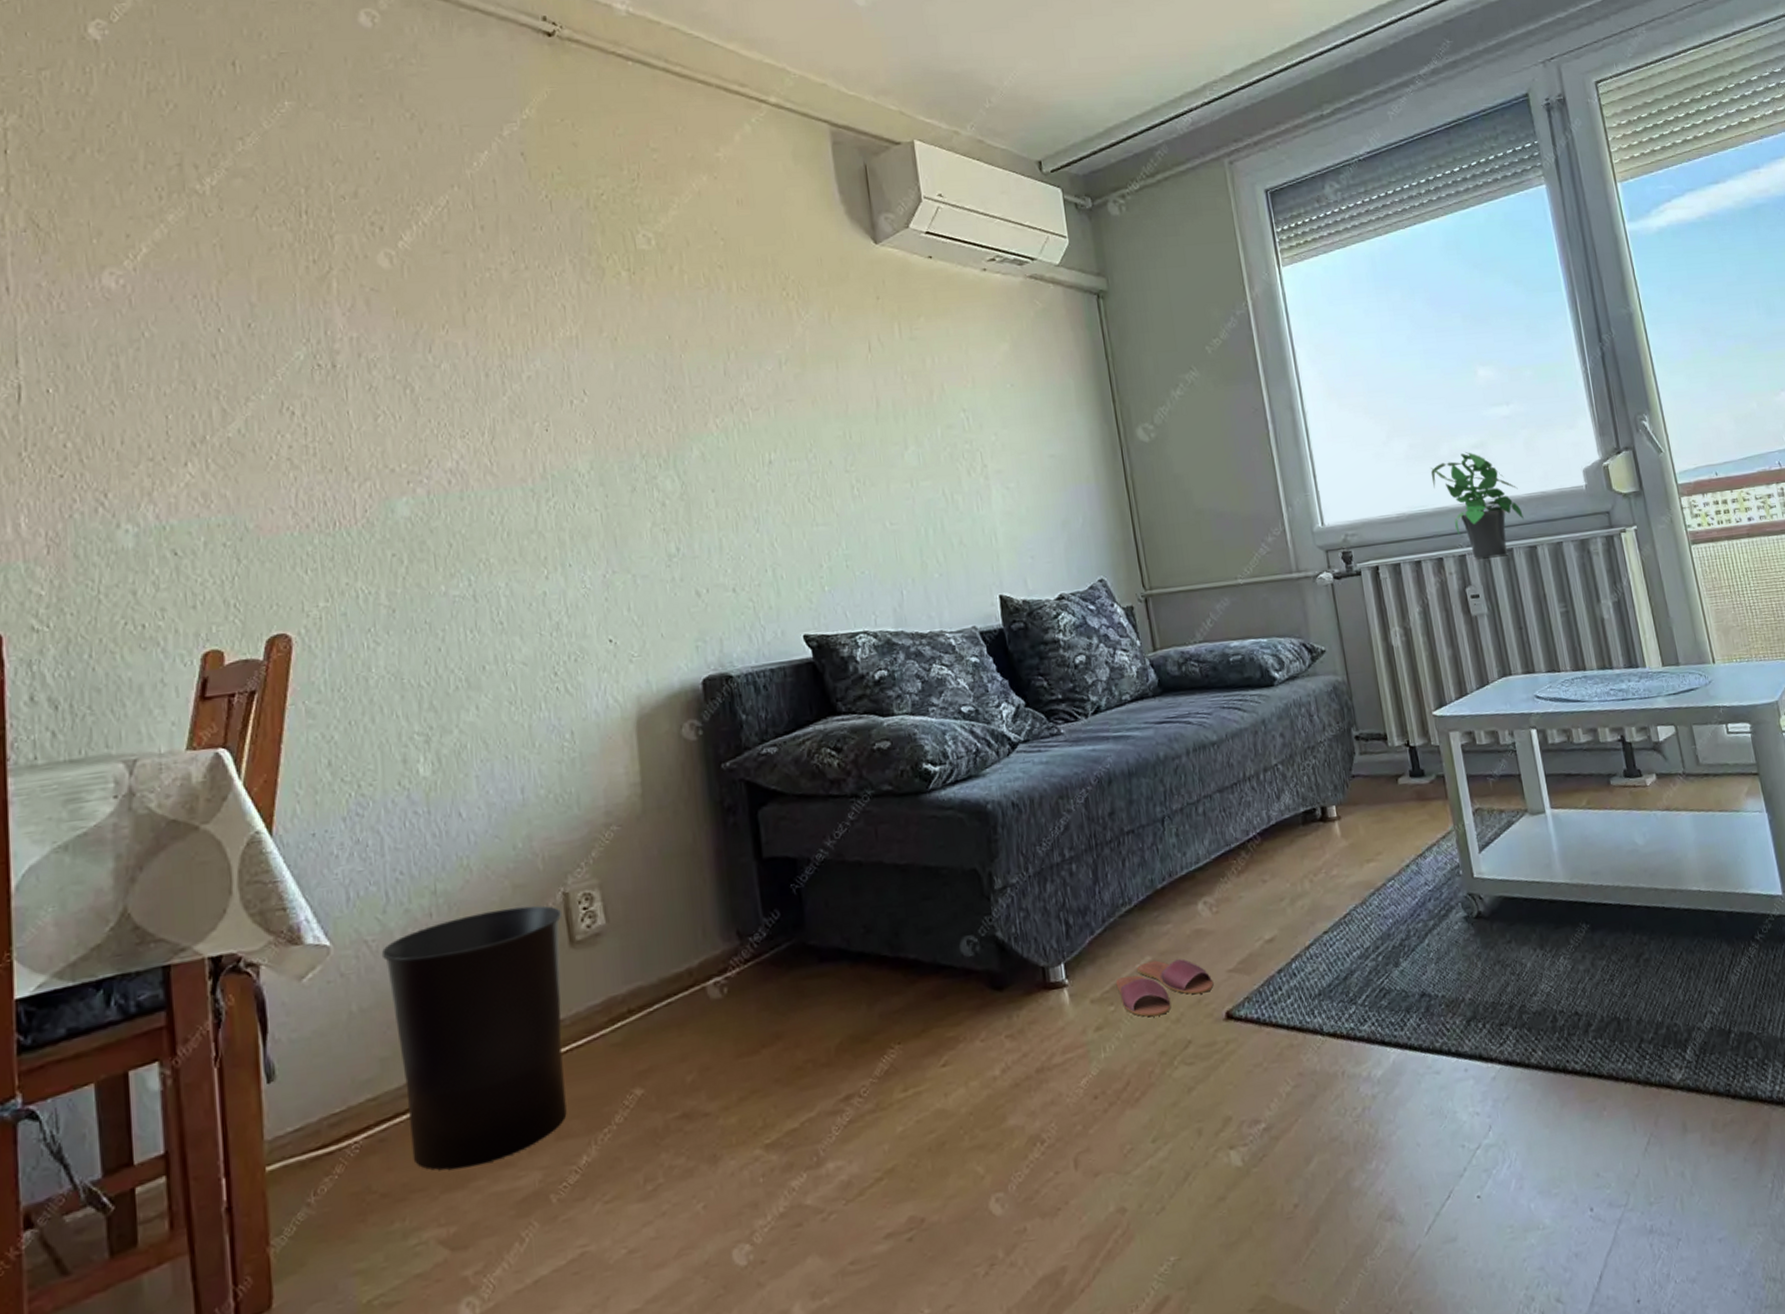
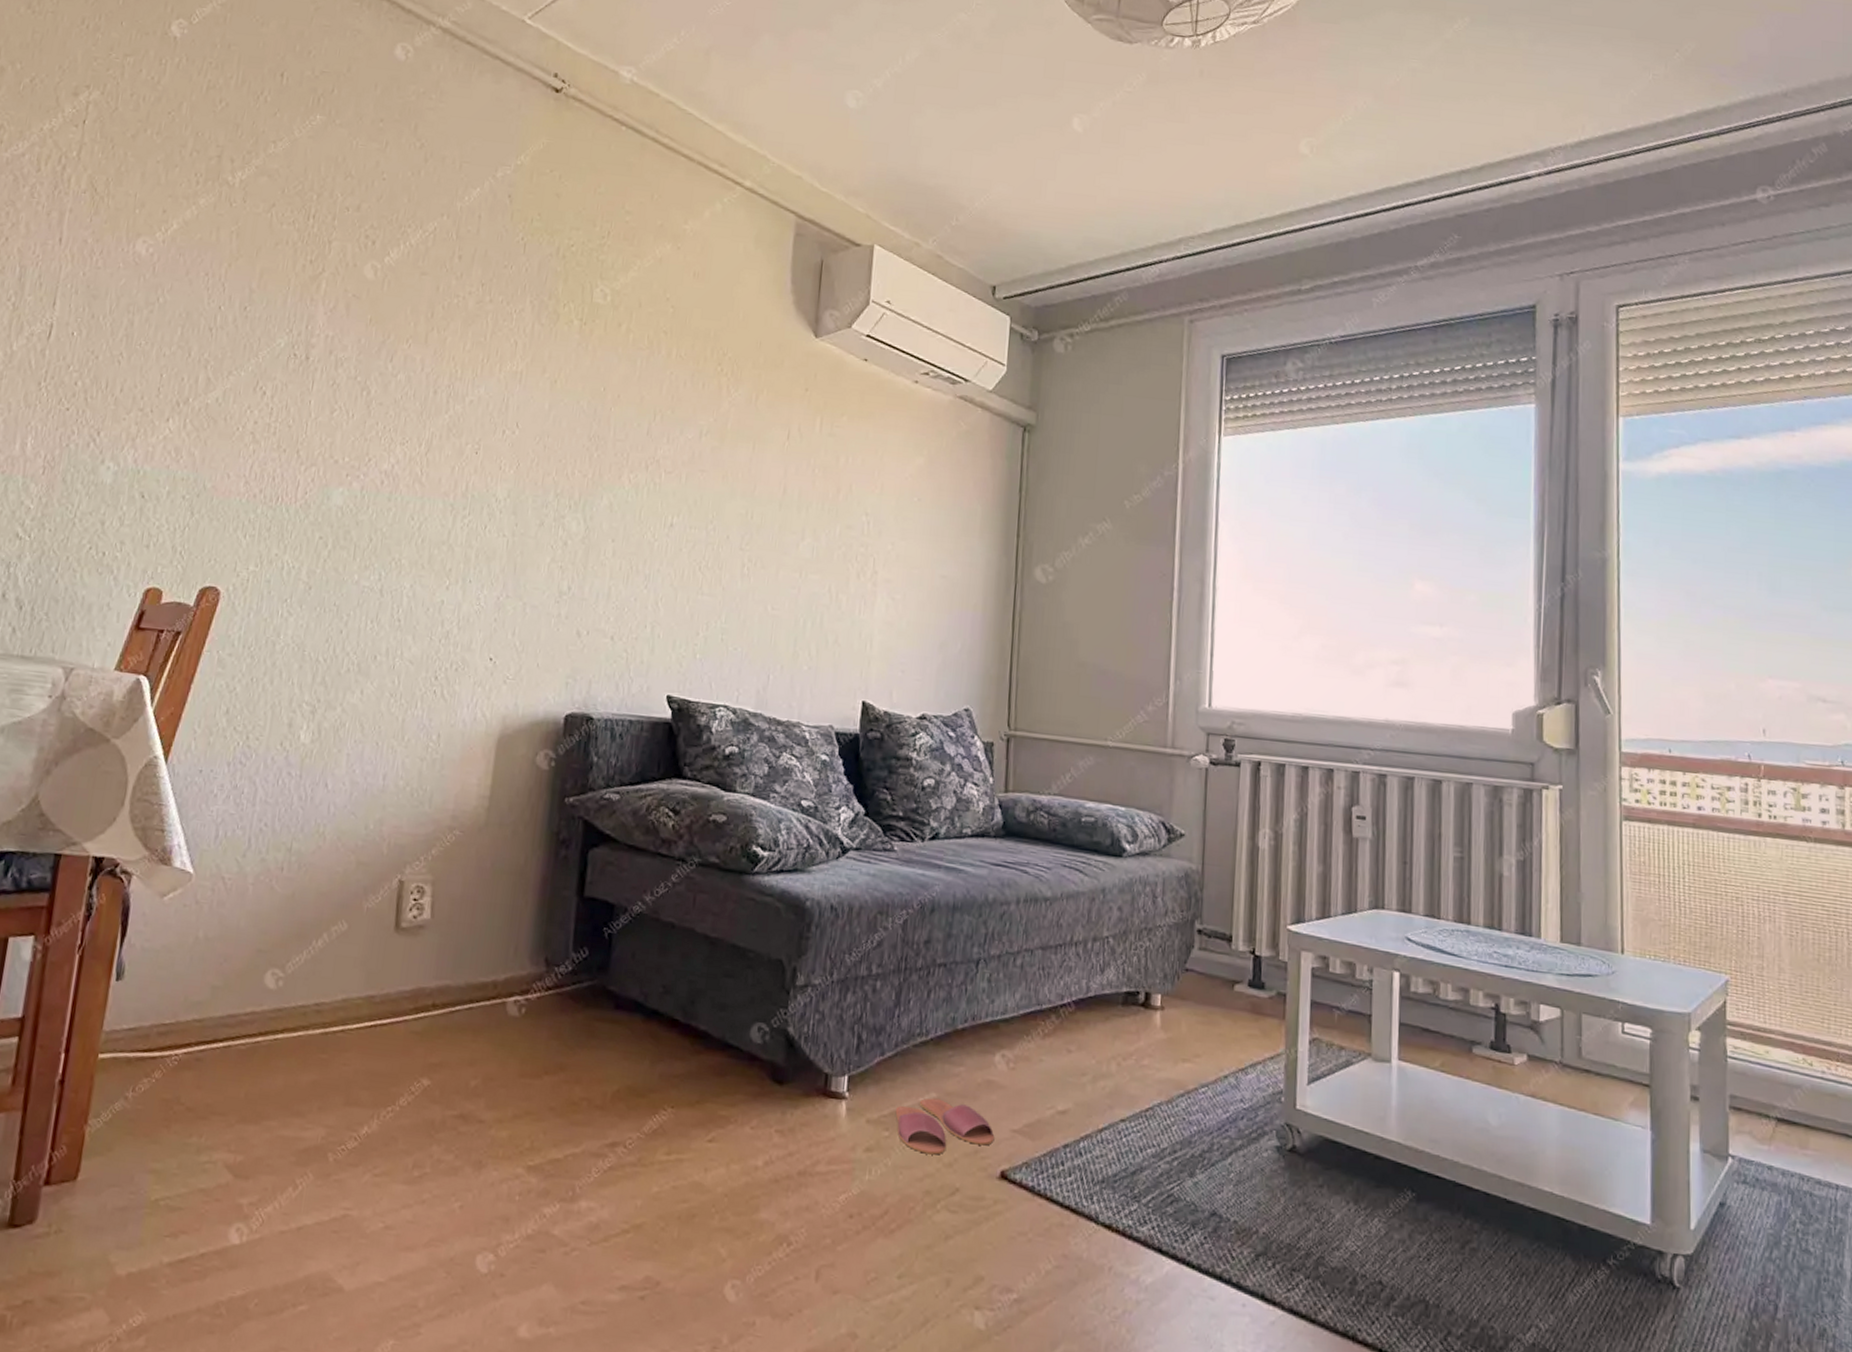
waste bin: present [381,905,567,1170] -> none [220,878,395,1108]
potted plant: present [1431,452,1524,559] -> none [1339,666,1434,783]

